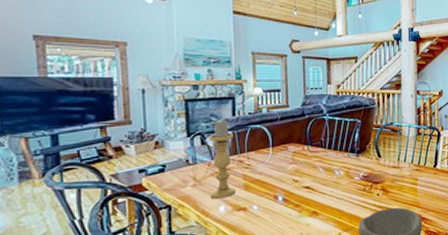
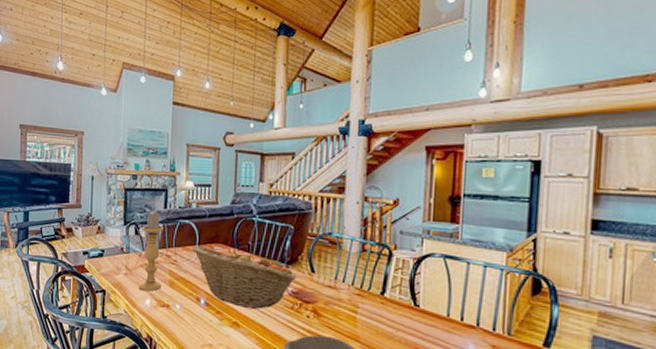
fruit basket: none [265,146,366,197] -> present [191,246,296,309]

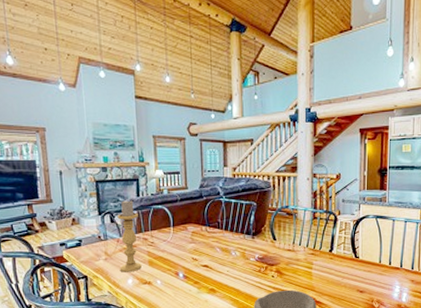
fruit basket: present [191,246,296,309] -> none [167,227,261,276]

